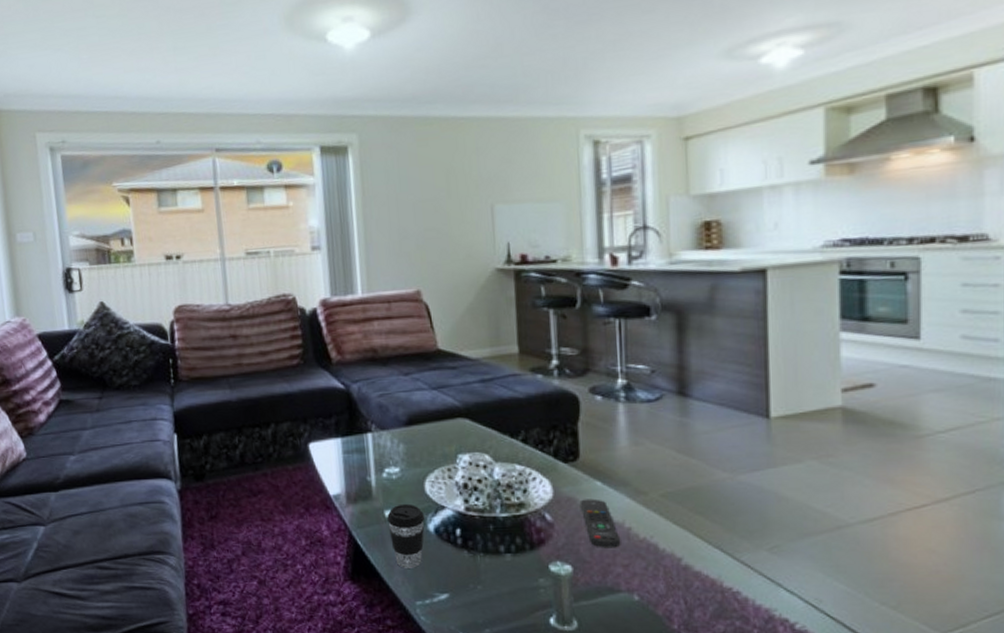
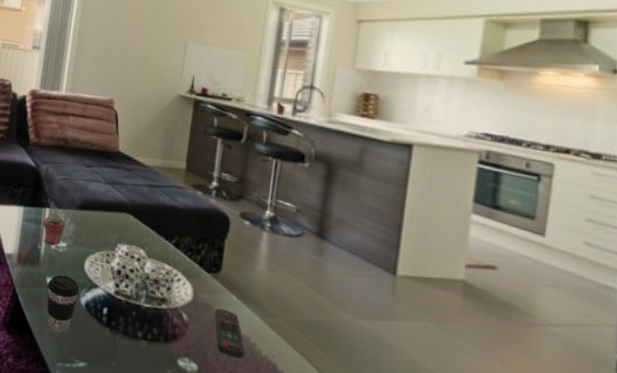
potted succulent: none [366,435,394,473] -> present [42,212,66,245]

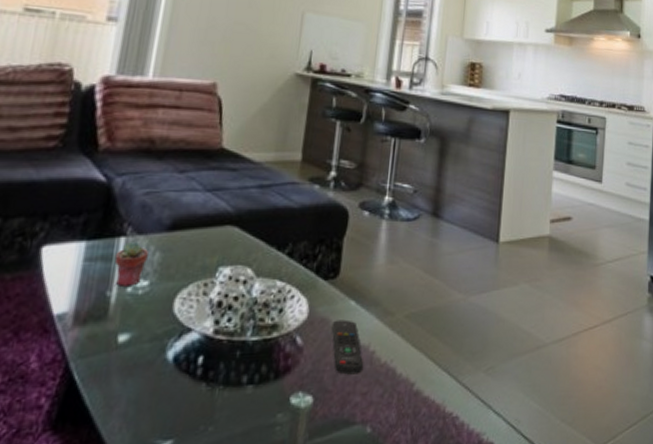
coffee cup: present [47,275,79,333] -> none [117,325,165,410]

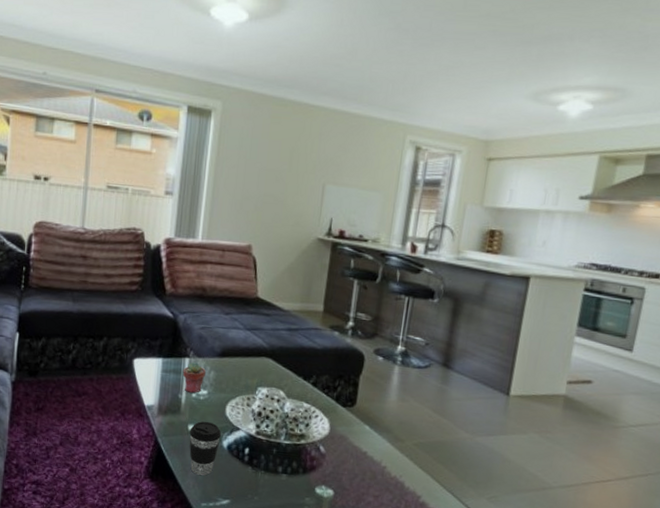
coffee cup: none [117,325,165,410] -> present [189,421,221,476]
remote control: present [331,319,363,375] -> none [349,438,376,481]

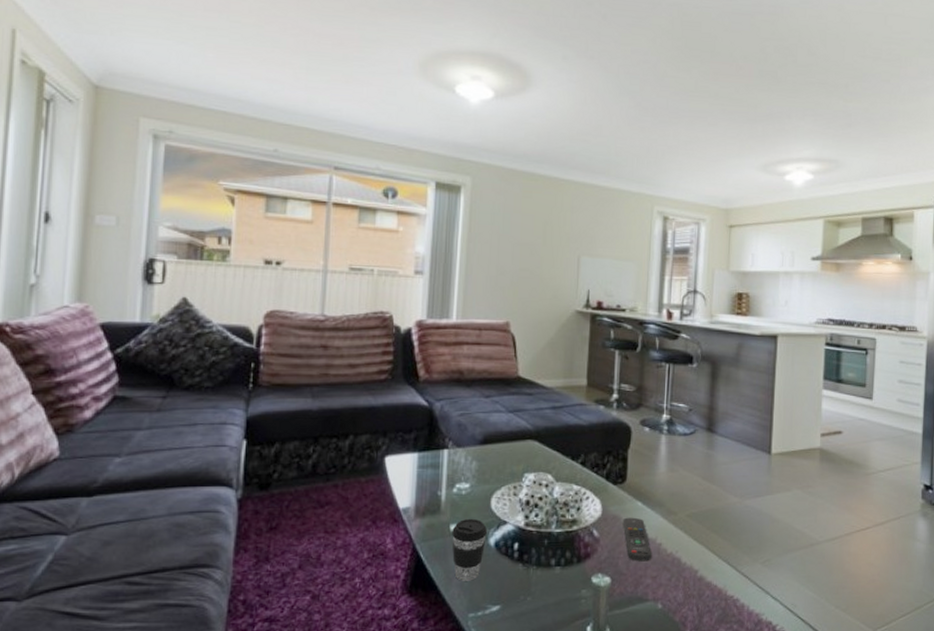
potted succulent: present [182,361,206,393] -> none [441,452,467,488]
remote control: none [349,438,376,481] -> present [622,517,651,562]

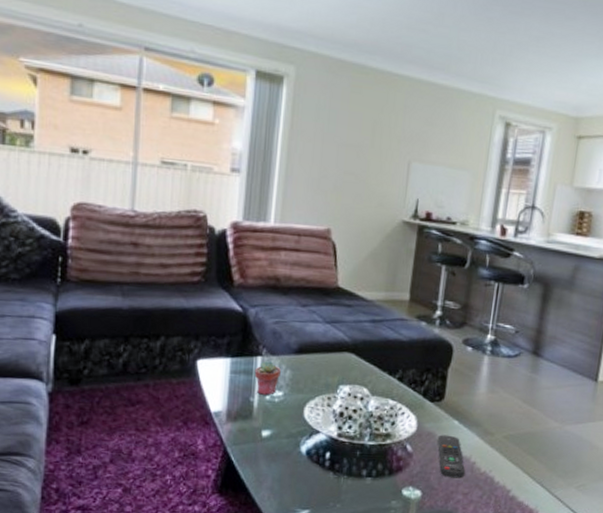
potted succulent: none [441,452,467,488] -> present [254,360,281,395]
coffee cup: present [452,518,487,581] -> none [263,425,299,485]

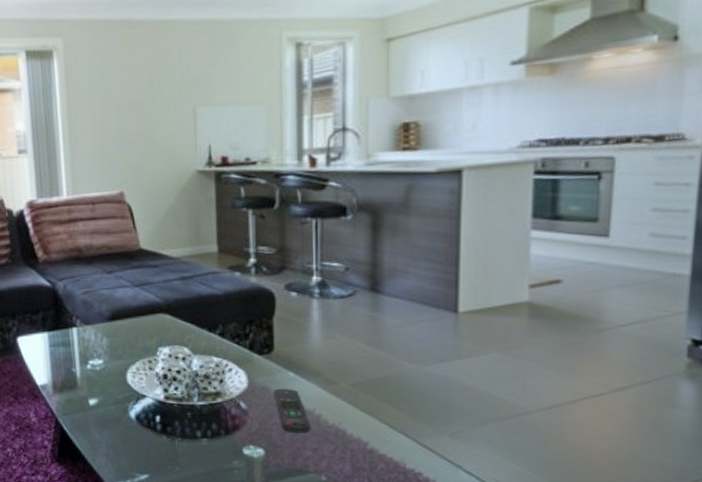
potted succulent: present [254,360,281,395] -> none [72,330,98,365]

